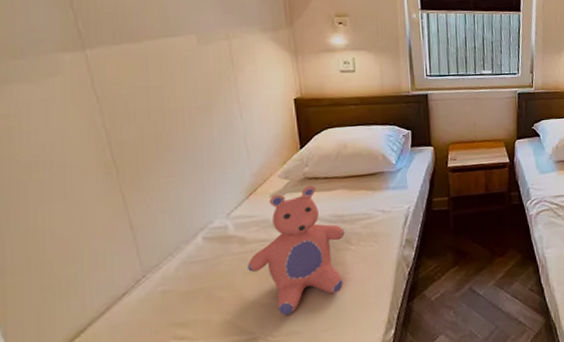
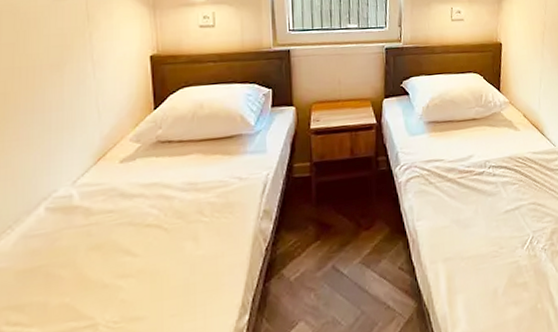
teddy bear: present [248,185,345,316] -> none [92,149,198,298]

